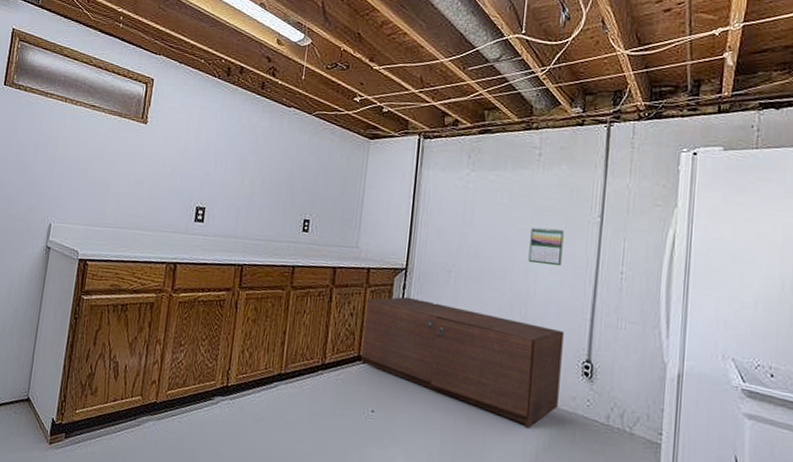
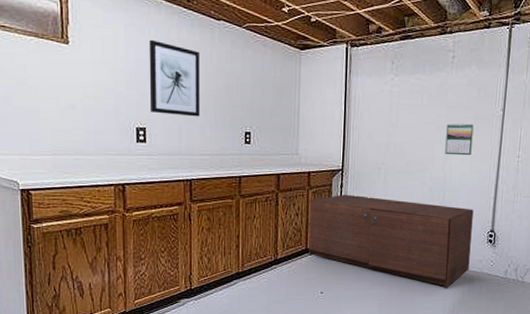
wall art: none [212,123,267,201] -> present [149,39,201,117]

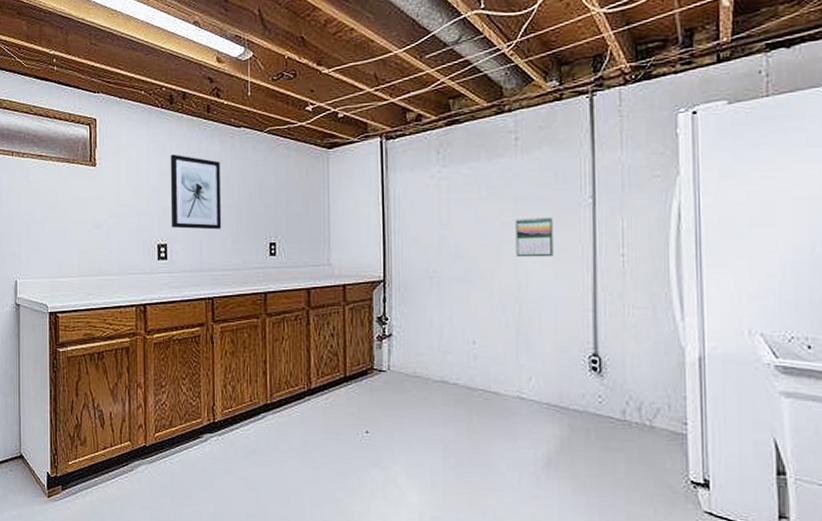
storage trunk: present [308,194,474,288] -> none [347,310,566,432]

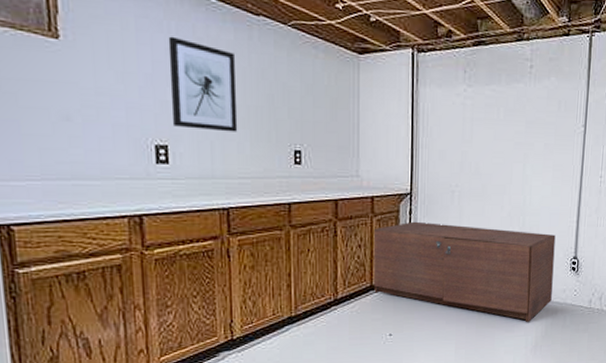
storage trunk: none [347,310,566,432] -> present [374,221,556,322]
calendar: present [515,216,553,258] -> none [524,140,554,176]

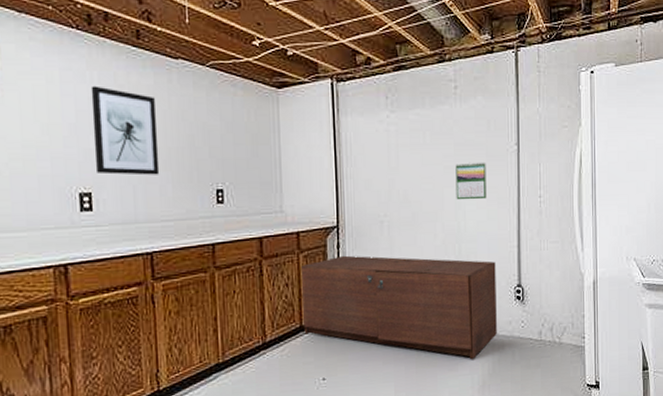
calendar: none [524,140,554,176] -> present [455,162,487,200]

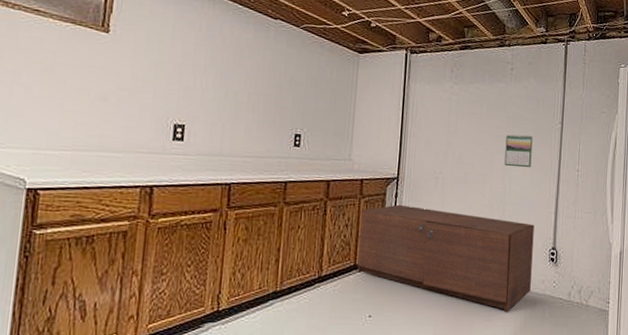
wall art: present [90,85,160,175] -> none [192,34,252,116]

